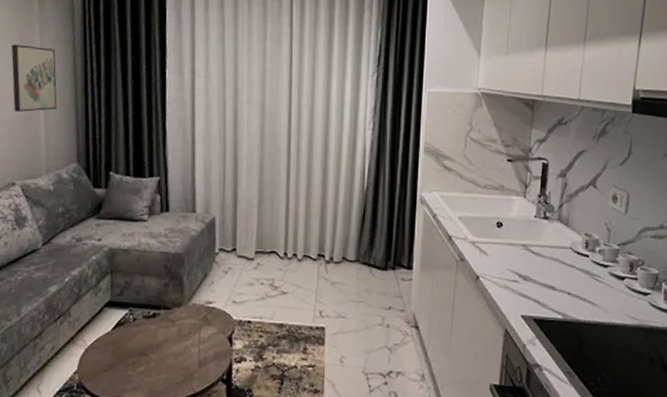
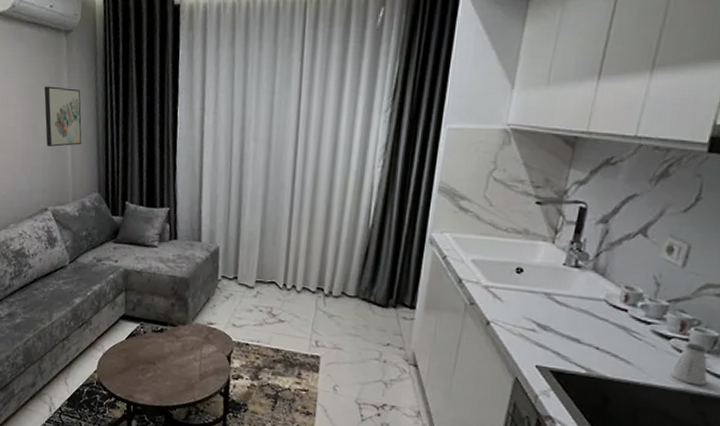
saltshaker: none [626,281,655,320] -> present [668,342,709,386]

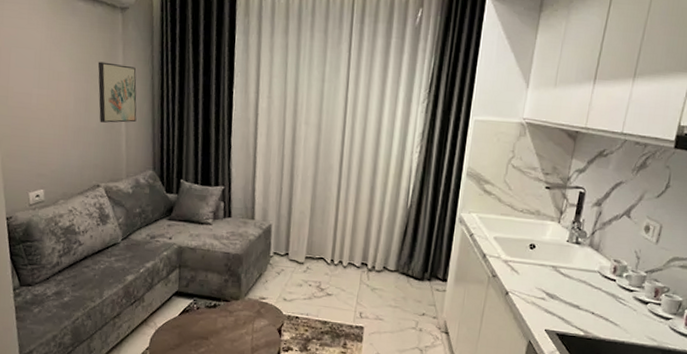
saltshaker: present [668,342,709,386] -> none [646,306,675,342]

